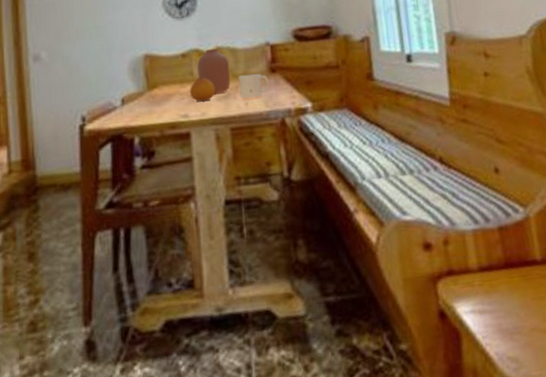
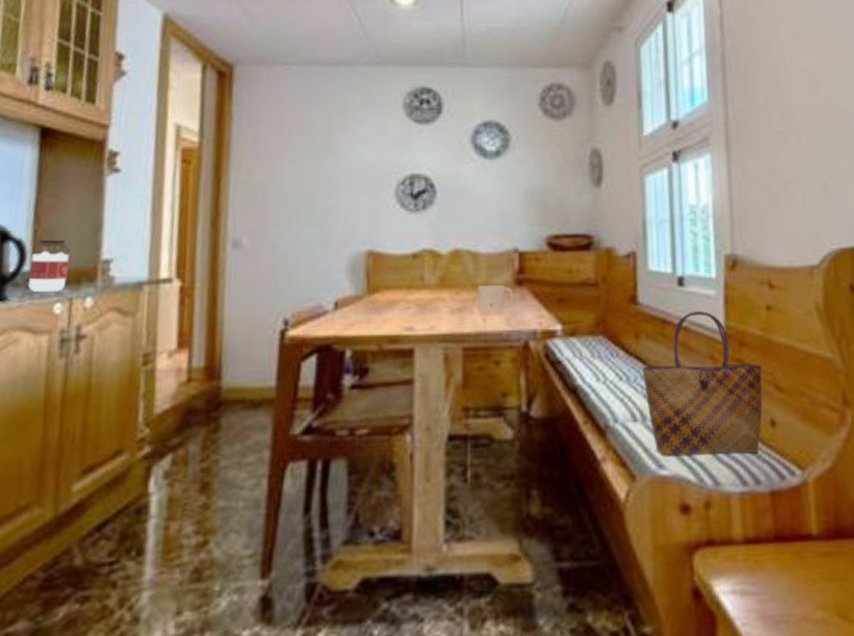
fruit: present [190,77,216,101] -> none [418,284,449,312]
vase: present [197,48,230,94] -> none [430,250,467,305]
tote bag: none [382,81,487,205] -> present [642,310,763,457]

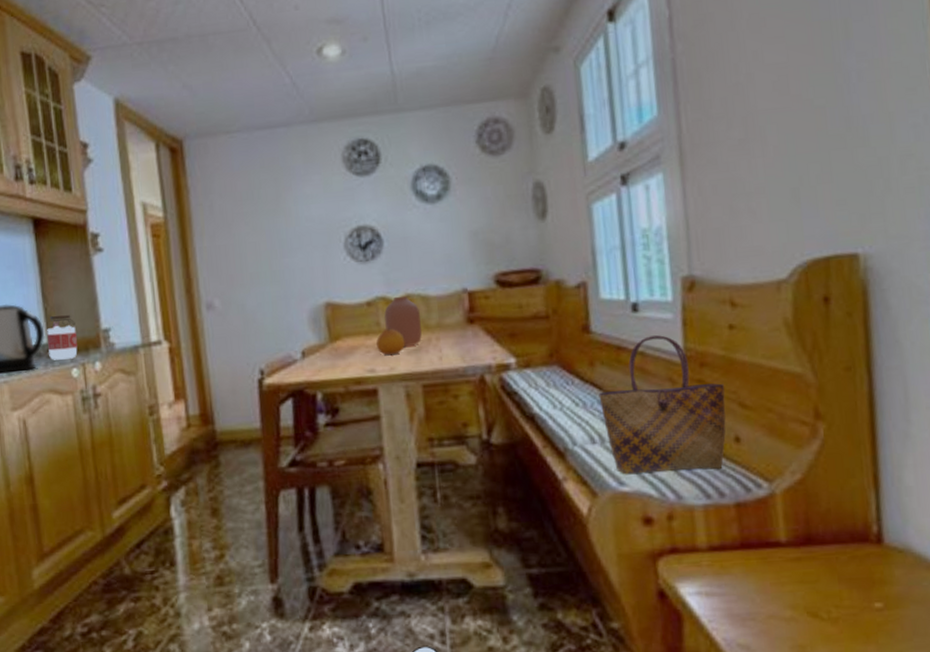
fruit: none [418,284,449,312] -> present [376,328,405,355]
vase: none [430,250,467,305] -> present [384,295,422,347]
mug: present [477,284,514,315] -> none [430,324,467,354]

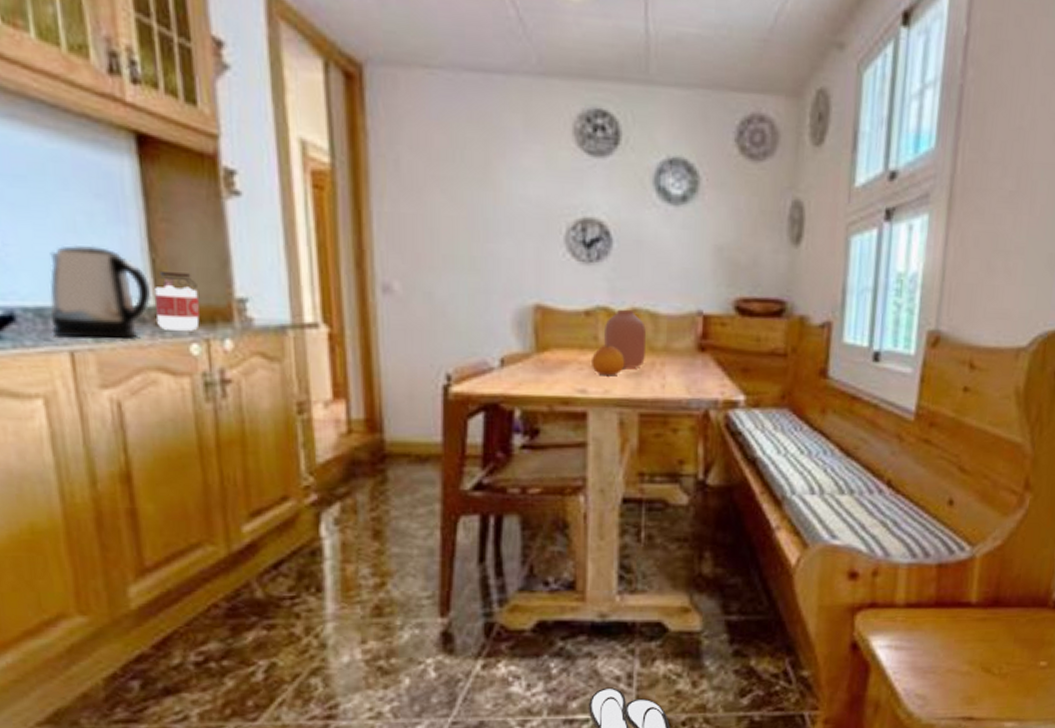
tote bag: present [598,334,726,475] -> none [825,388,948,531]

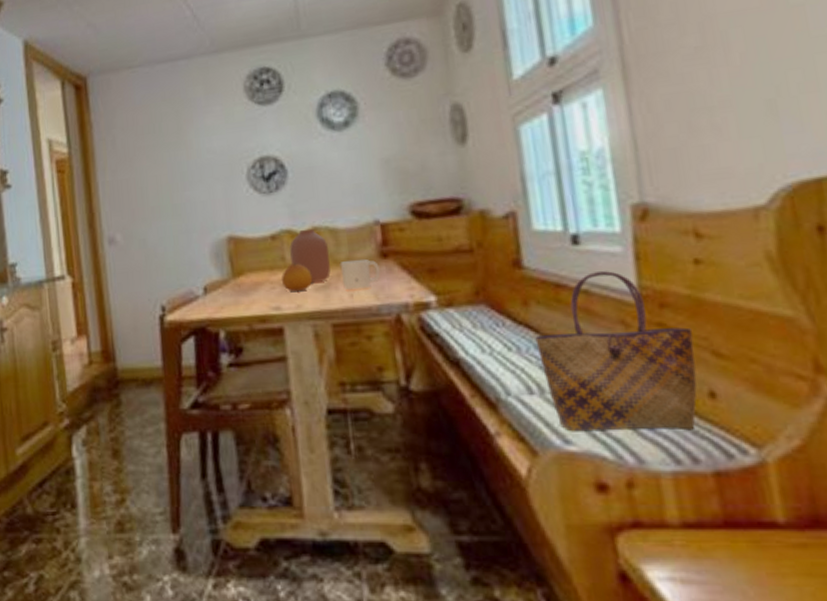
mug: none [655,349,696,382] -> present [339,258,380,291]
tote bag: none [825,388,948,531] -> present [535,270,697,432]

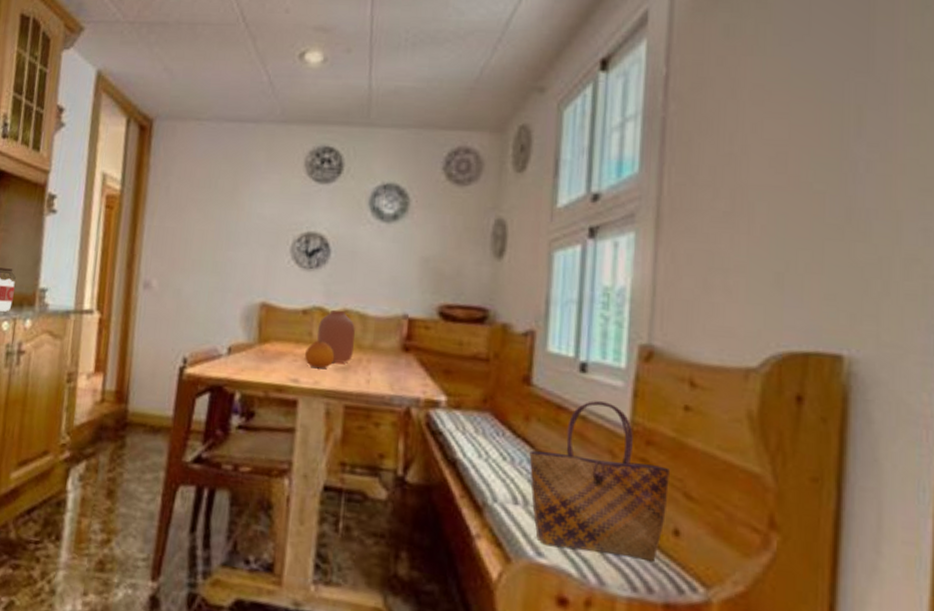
mug: present [339,258,380,291] -> none [362,347,400,379]

